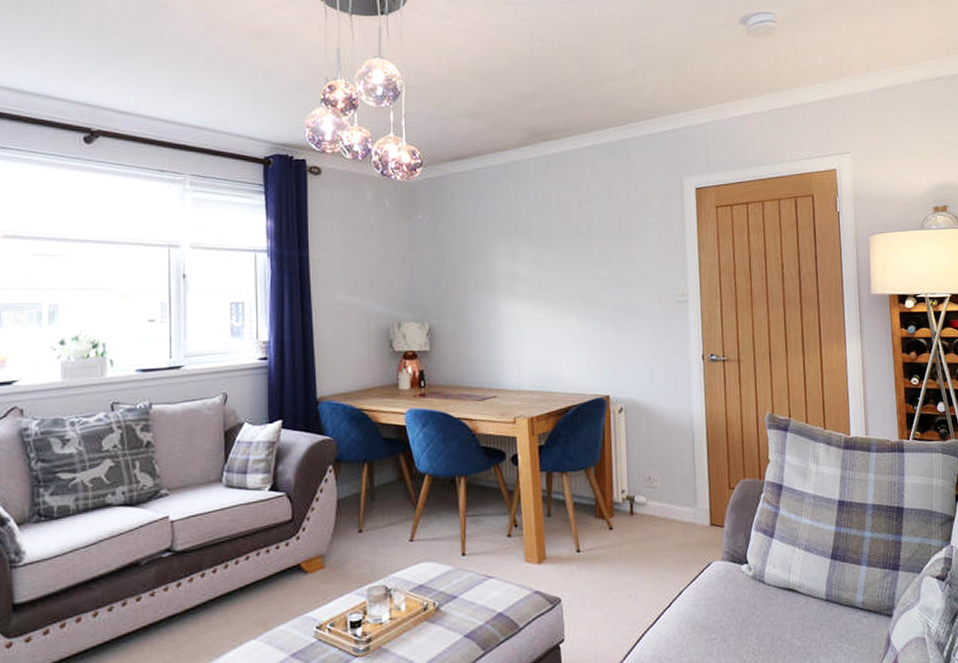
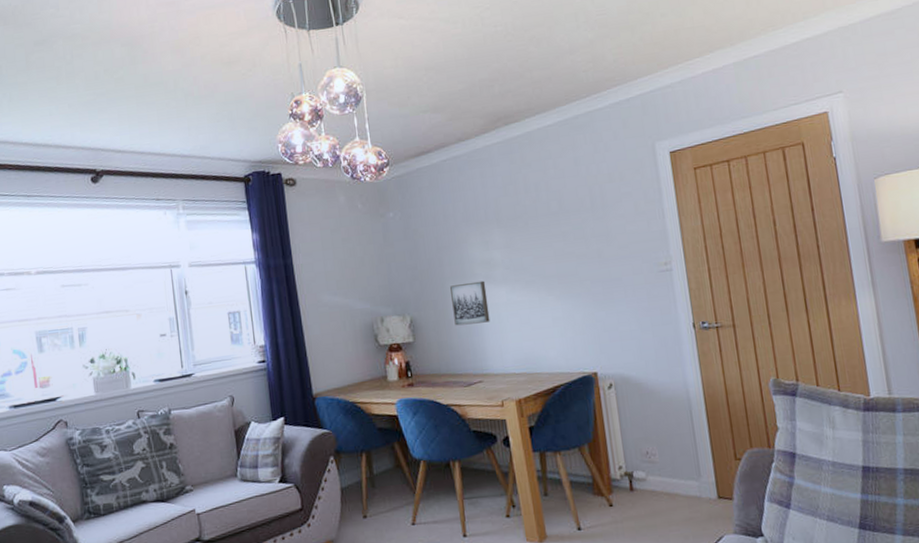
wall art: none [473,294,510,338] -> present [450,280,490,326]

